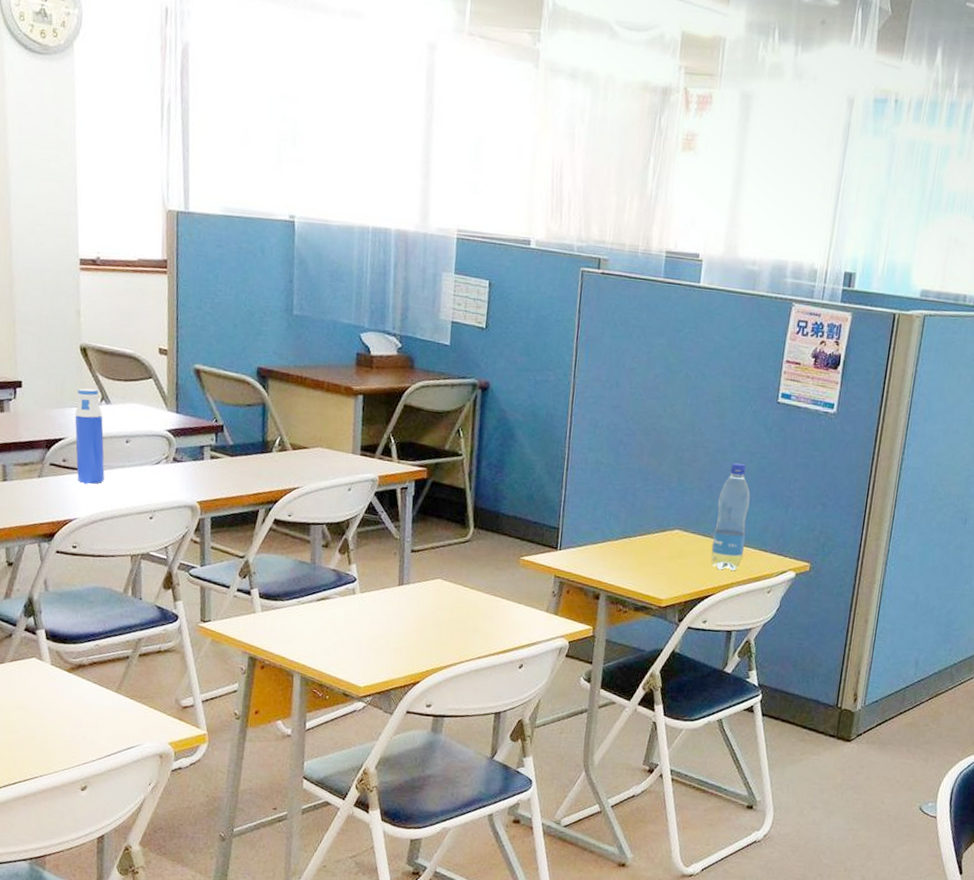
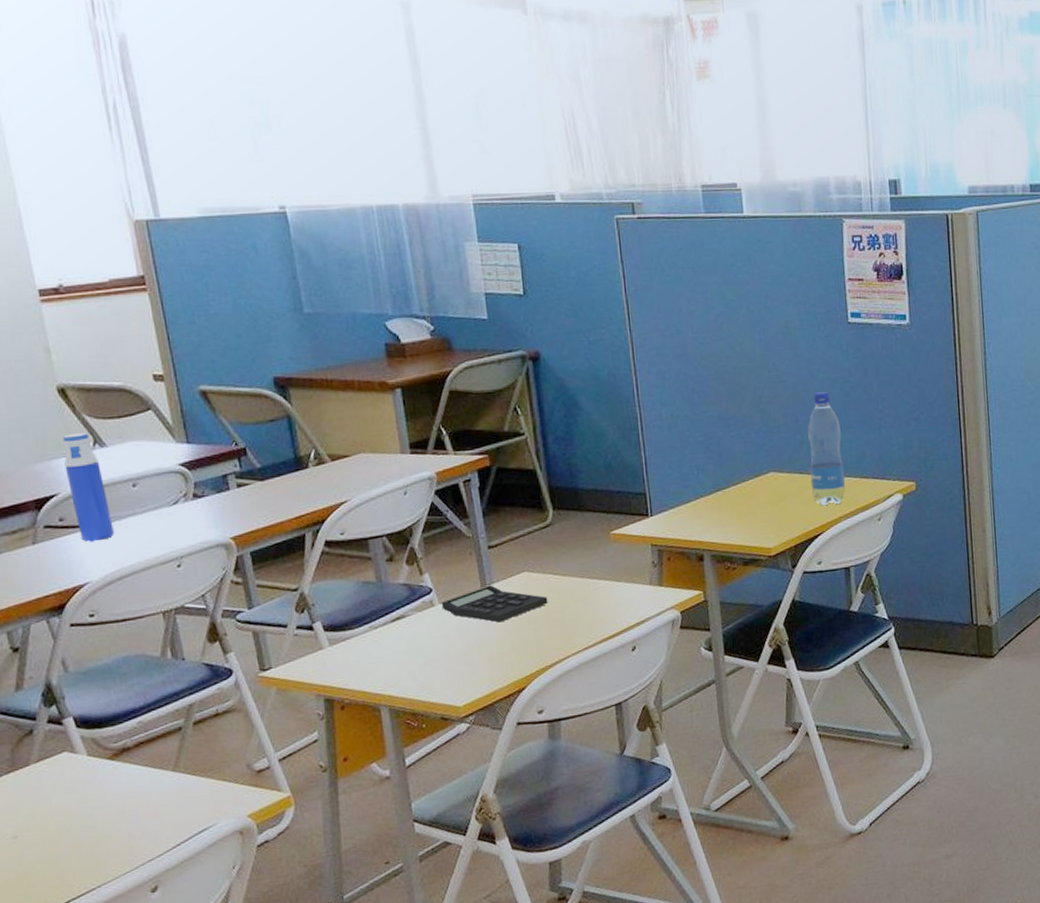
calculator: none [361,584,454,620] -> present [441,585,548,623]

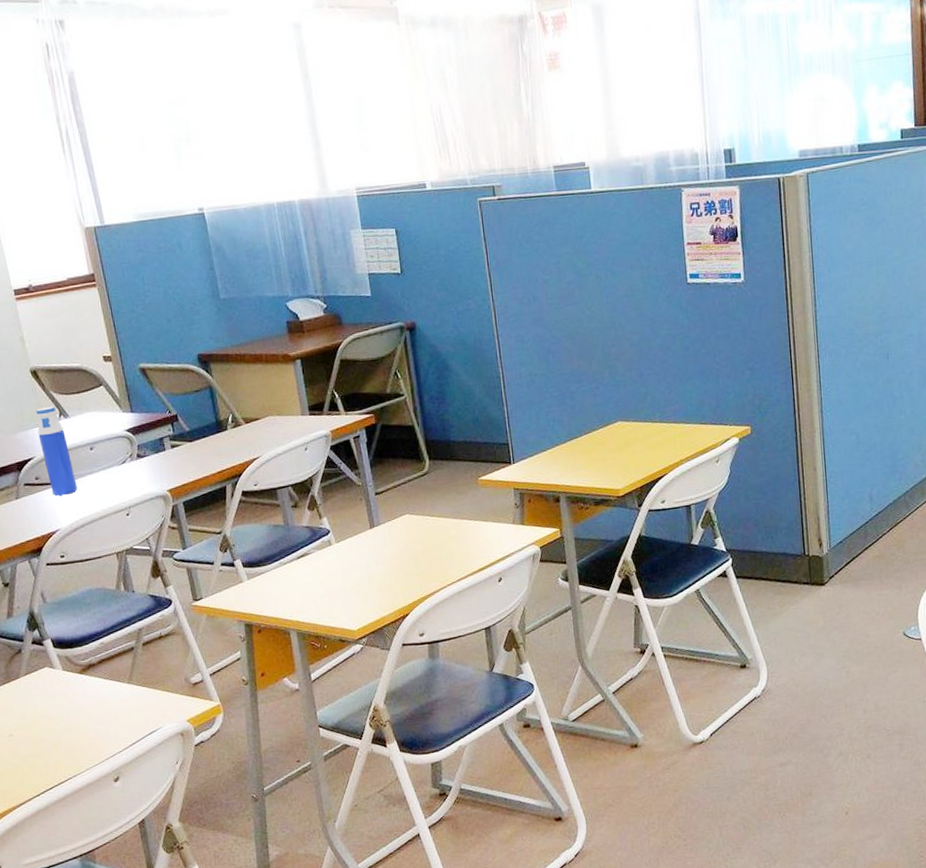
calculator: present [441,585,548,623] -> none [337,526,426,558]
bottle: present [807,392,846,506] -> none [651,347,686,451]

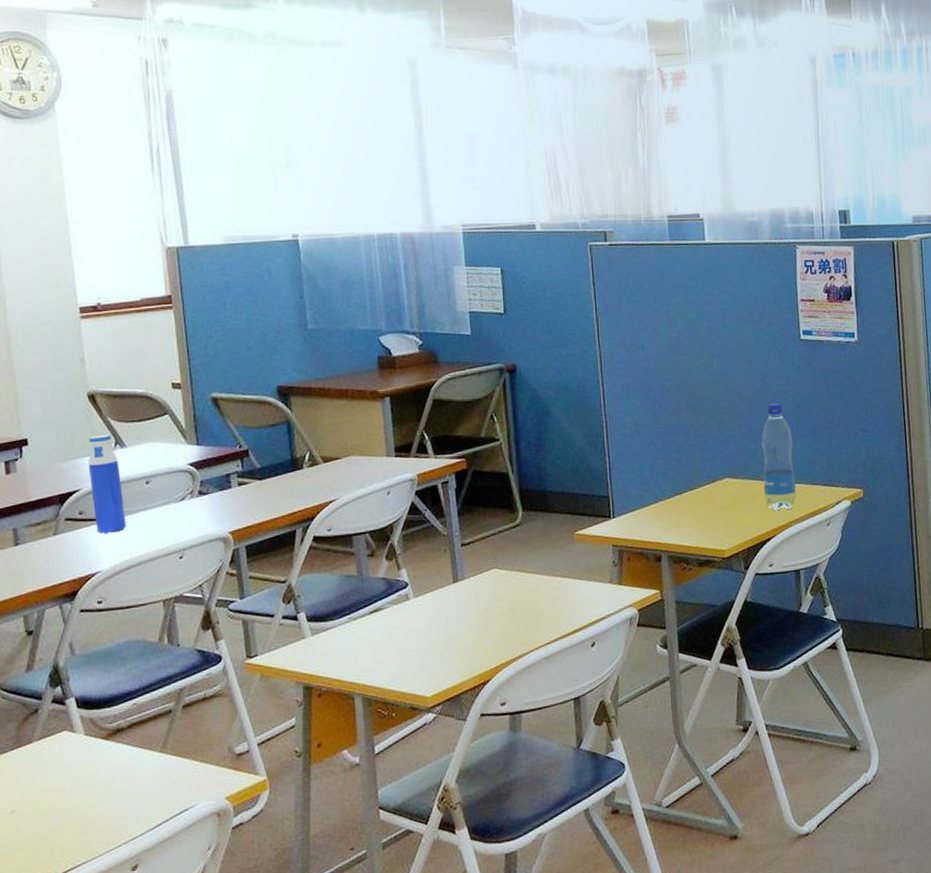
bottle: none [651,347,686,451] -> present [761,403,796,511]

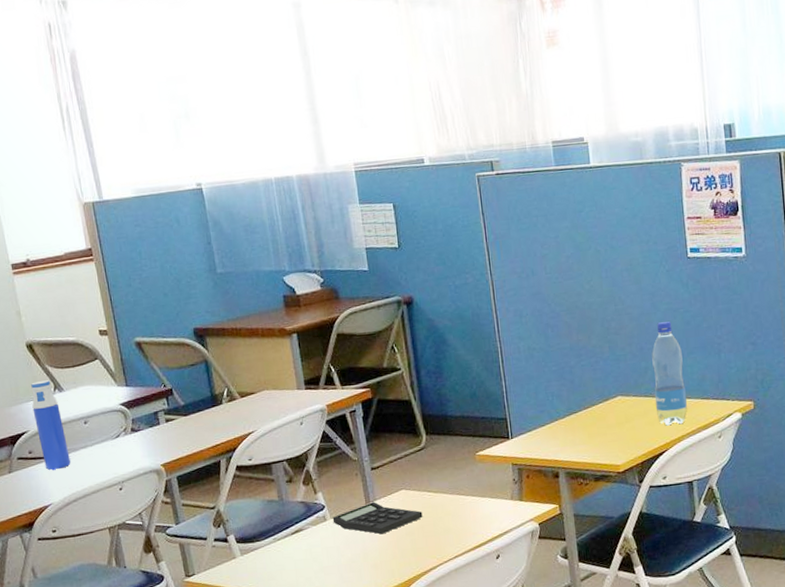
calculator: none [416,581,514,617] -> present [332,502,423,534]

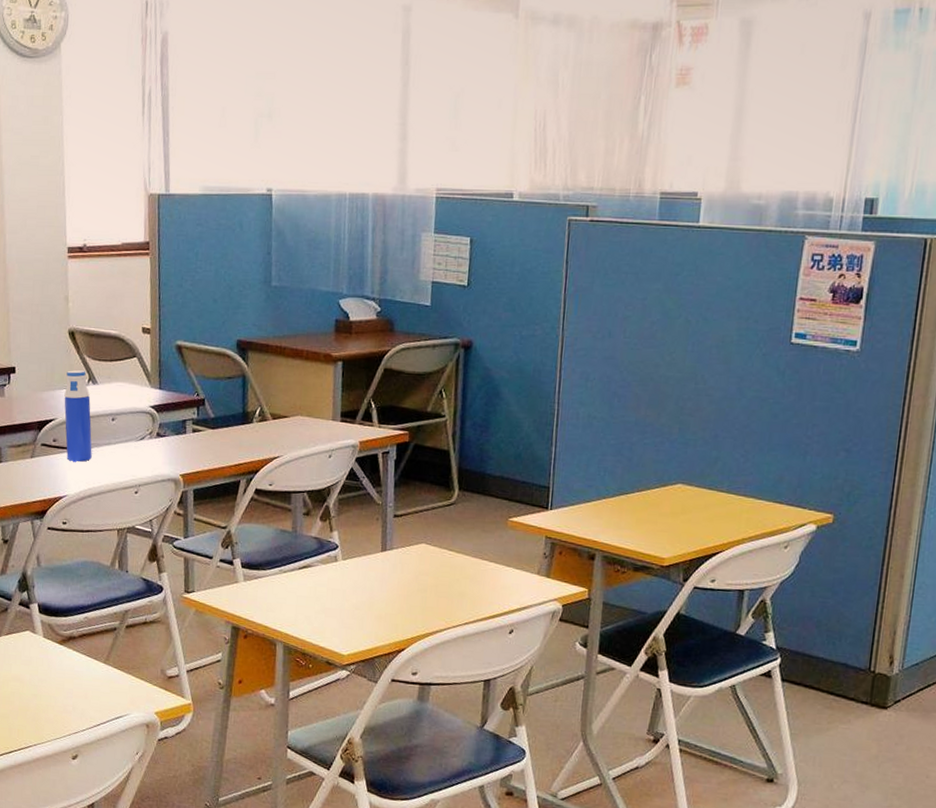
calculator: present [332,502,423,534] -> none [344,550,439,586]
bottle: present [651,321,688,426] -> none [718,410,763,526]

